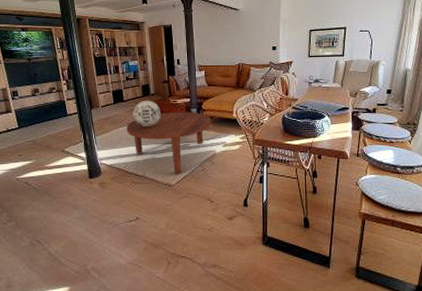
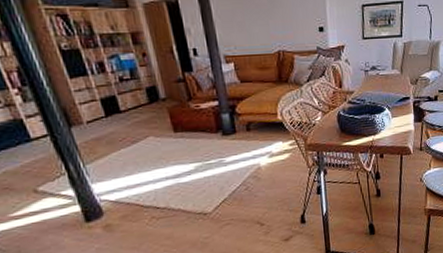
coffee table: present [126,112,211,175] -> none [130,118,251,200]
decorative sphere: present [133,100,162,128] -> none [137,107,181,145]

